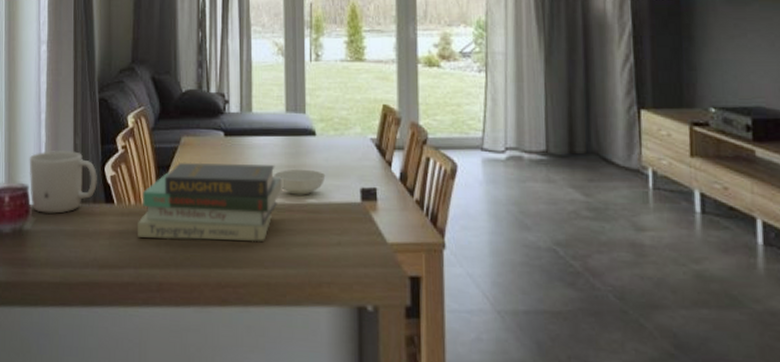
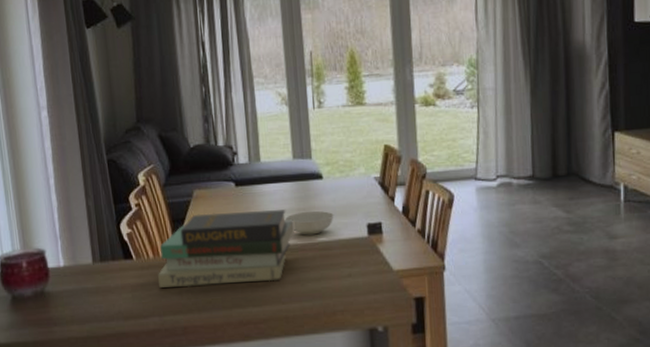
mug: present [29,149,97,214] -> none [42,213,114,275]

